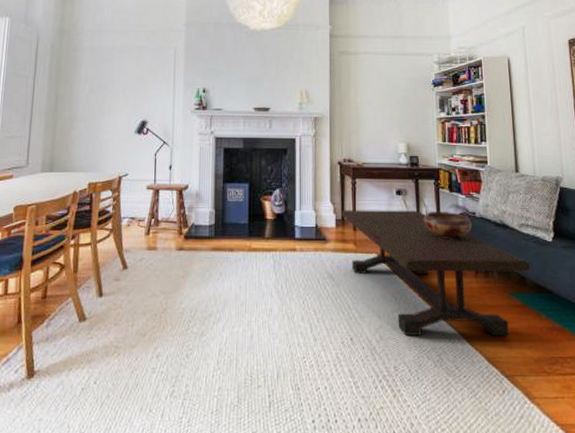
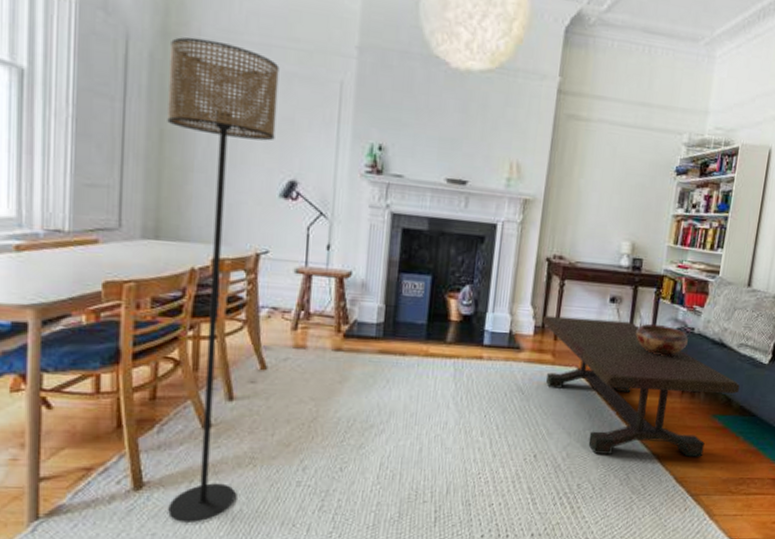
floor lamp: none [52,32,134,408] -> present [167,37,280,522]

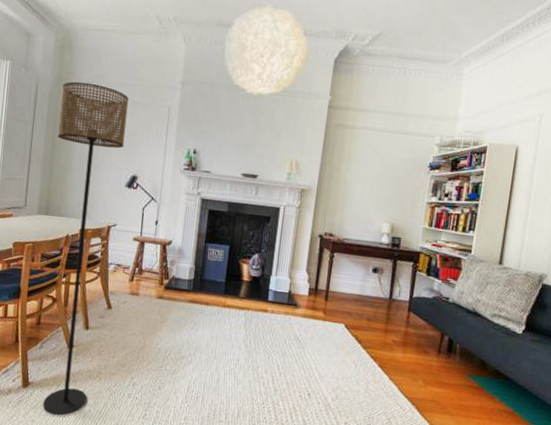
coffee table: present [542,315,741,457] -> none [315,280,495,412]
decorative bowl: present [636,323,688,356] -> none [395,291,443,321]

